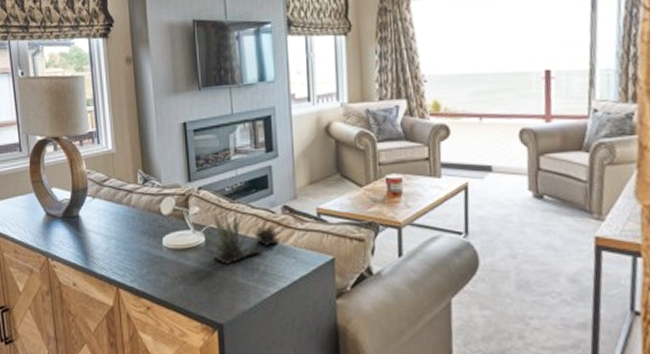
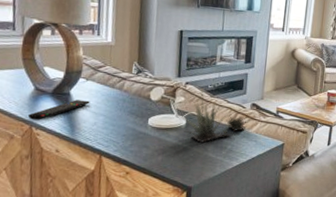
remote control: none [44,222,100,250] -> present [28,99,90,120]

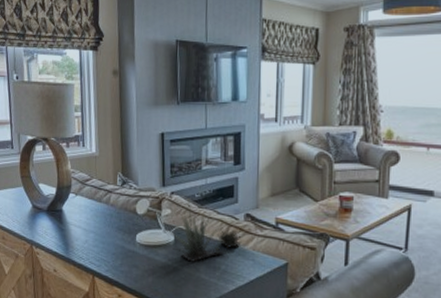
remote control: present [28,99,90,120] -> none [29,216,81,239]

